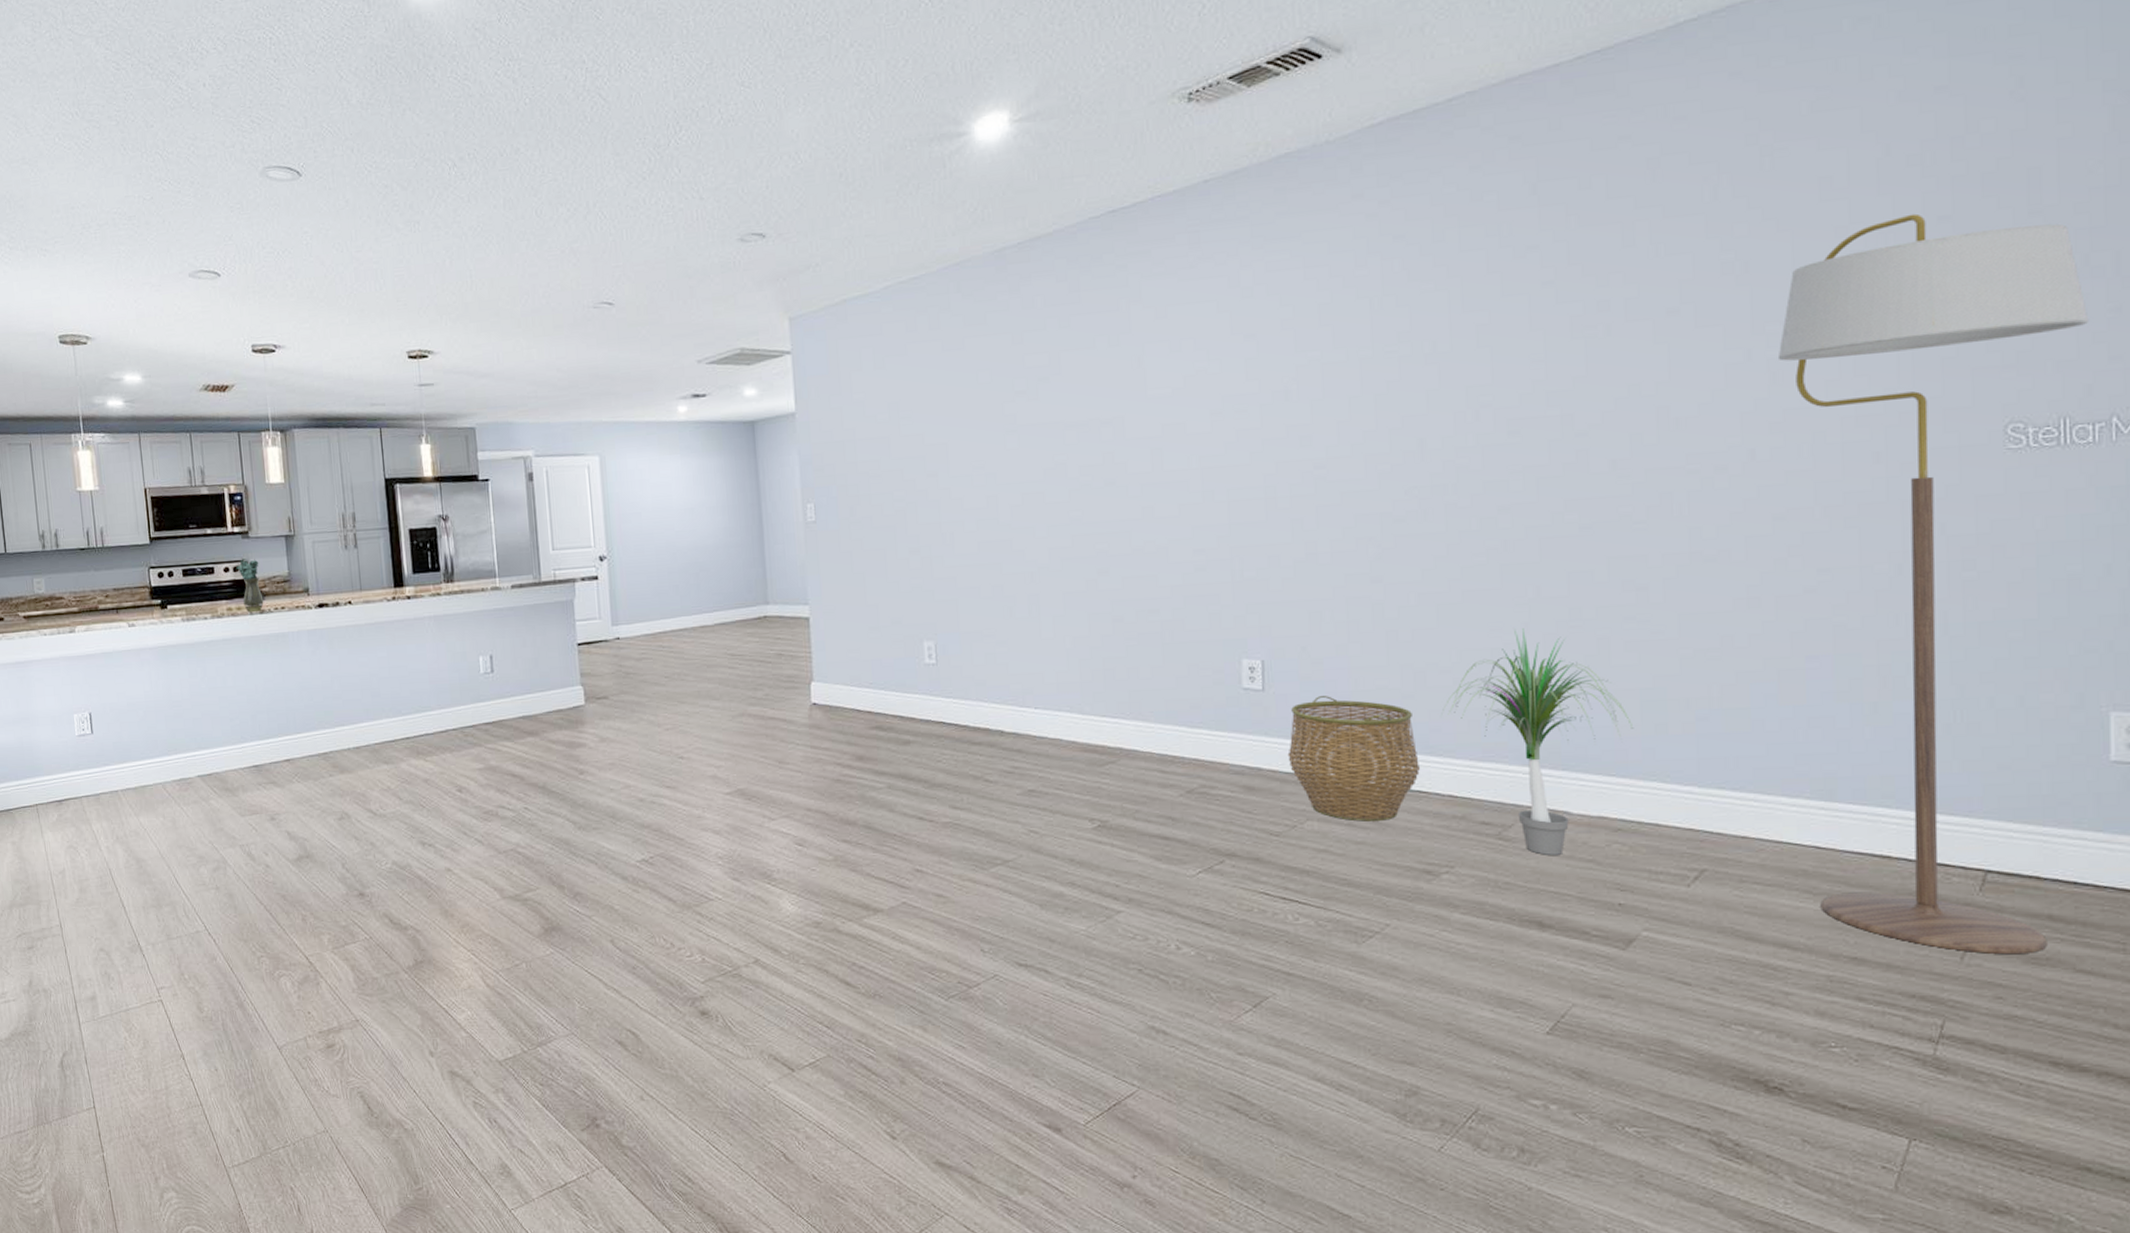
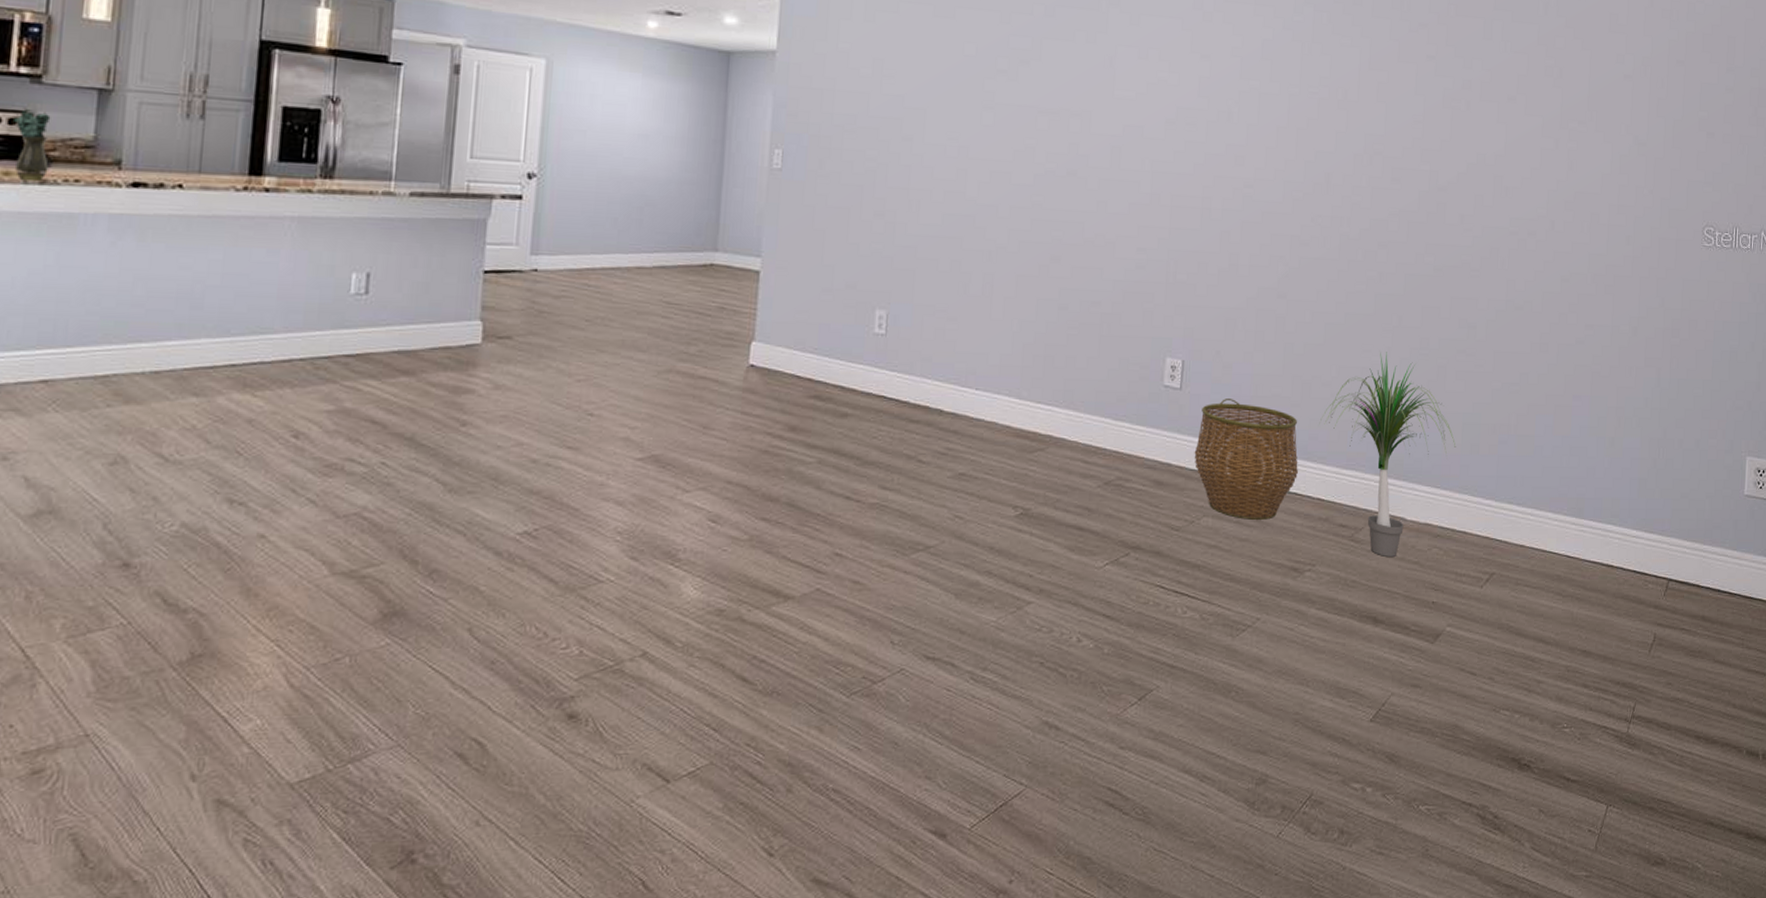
floor lamp: present [1777,213,2089,955] -> none [1566,54,1754,648]

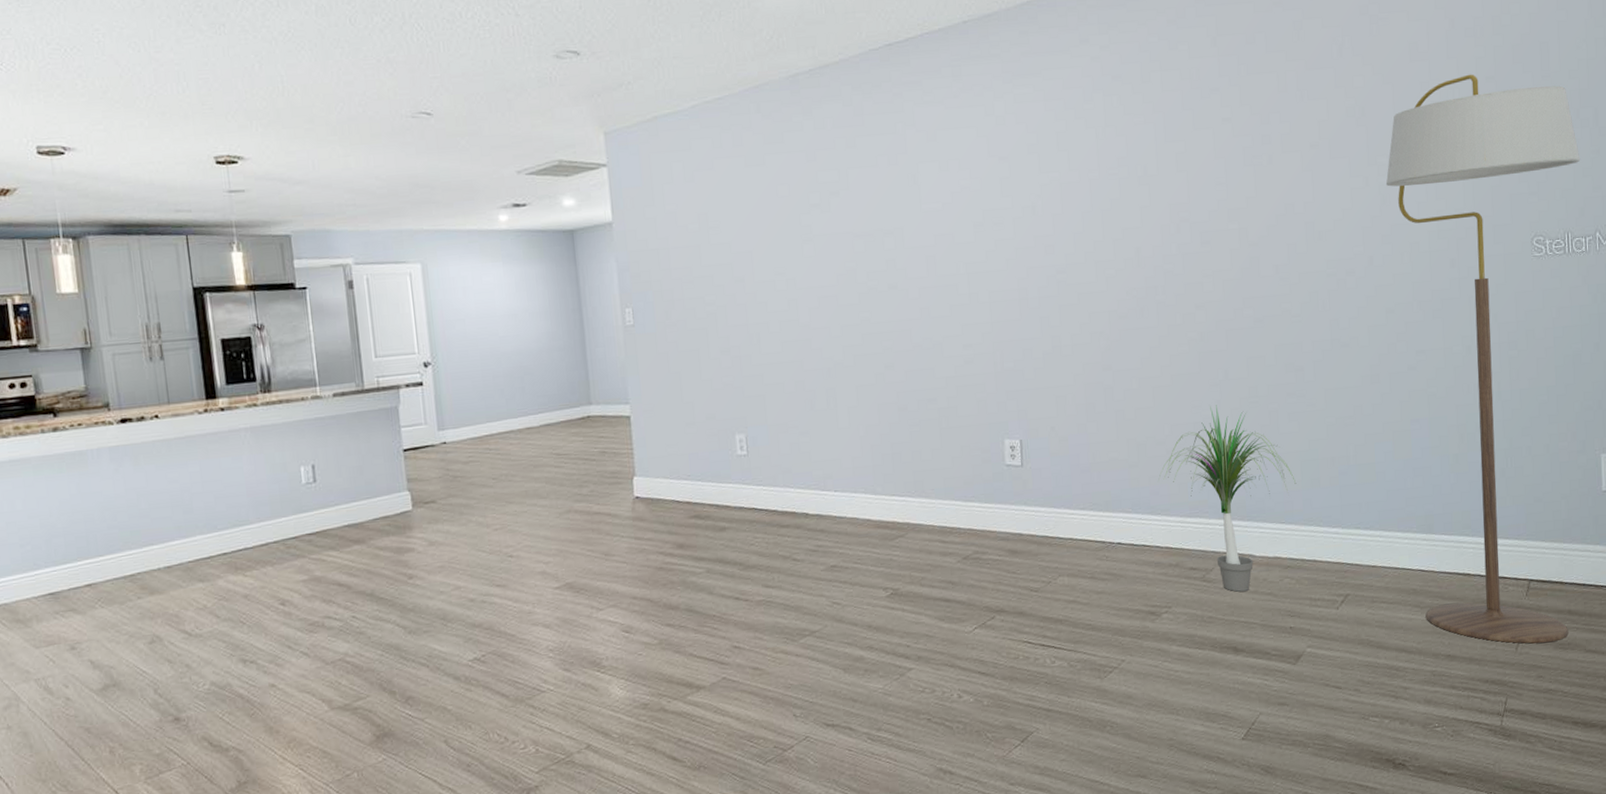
vase: present [12,107,51,182] -> none [23,372,58,431]
basket: present [1194,399,1299,520] -> none [1042,468,1145,574]
floor lamp: none [1566,54,1754,648] -> present [1385,74,1581,644]

